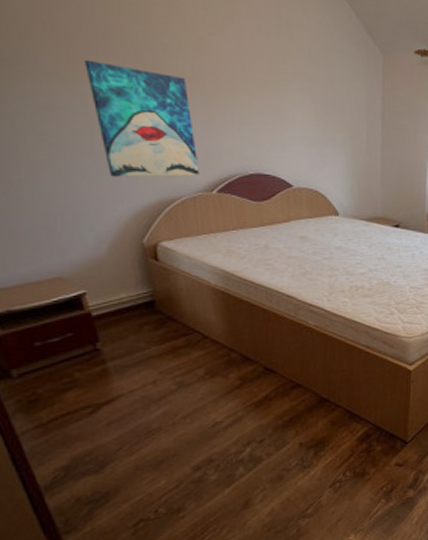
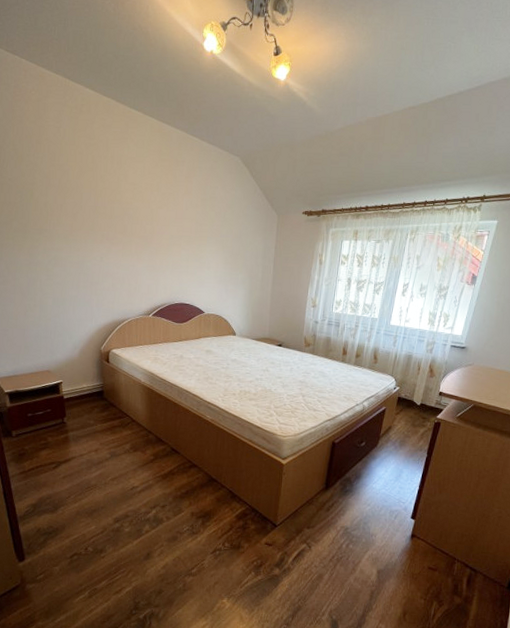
wall art: present [85,59,200,178] -> none [81,227,143,305]

